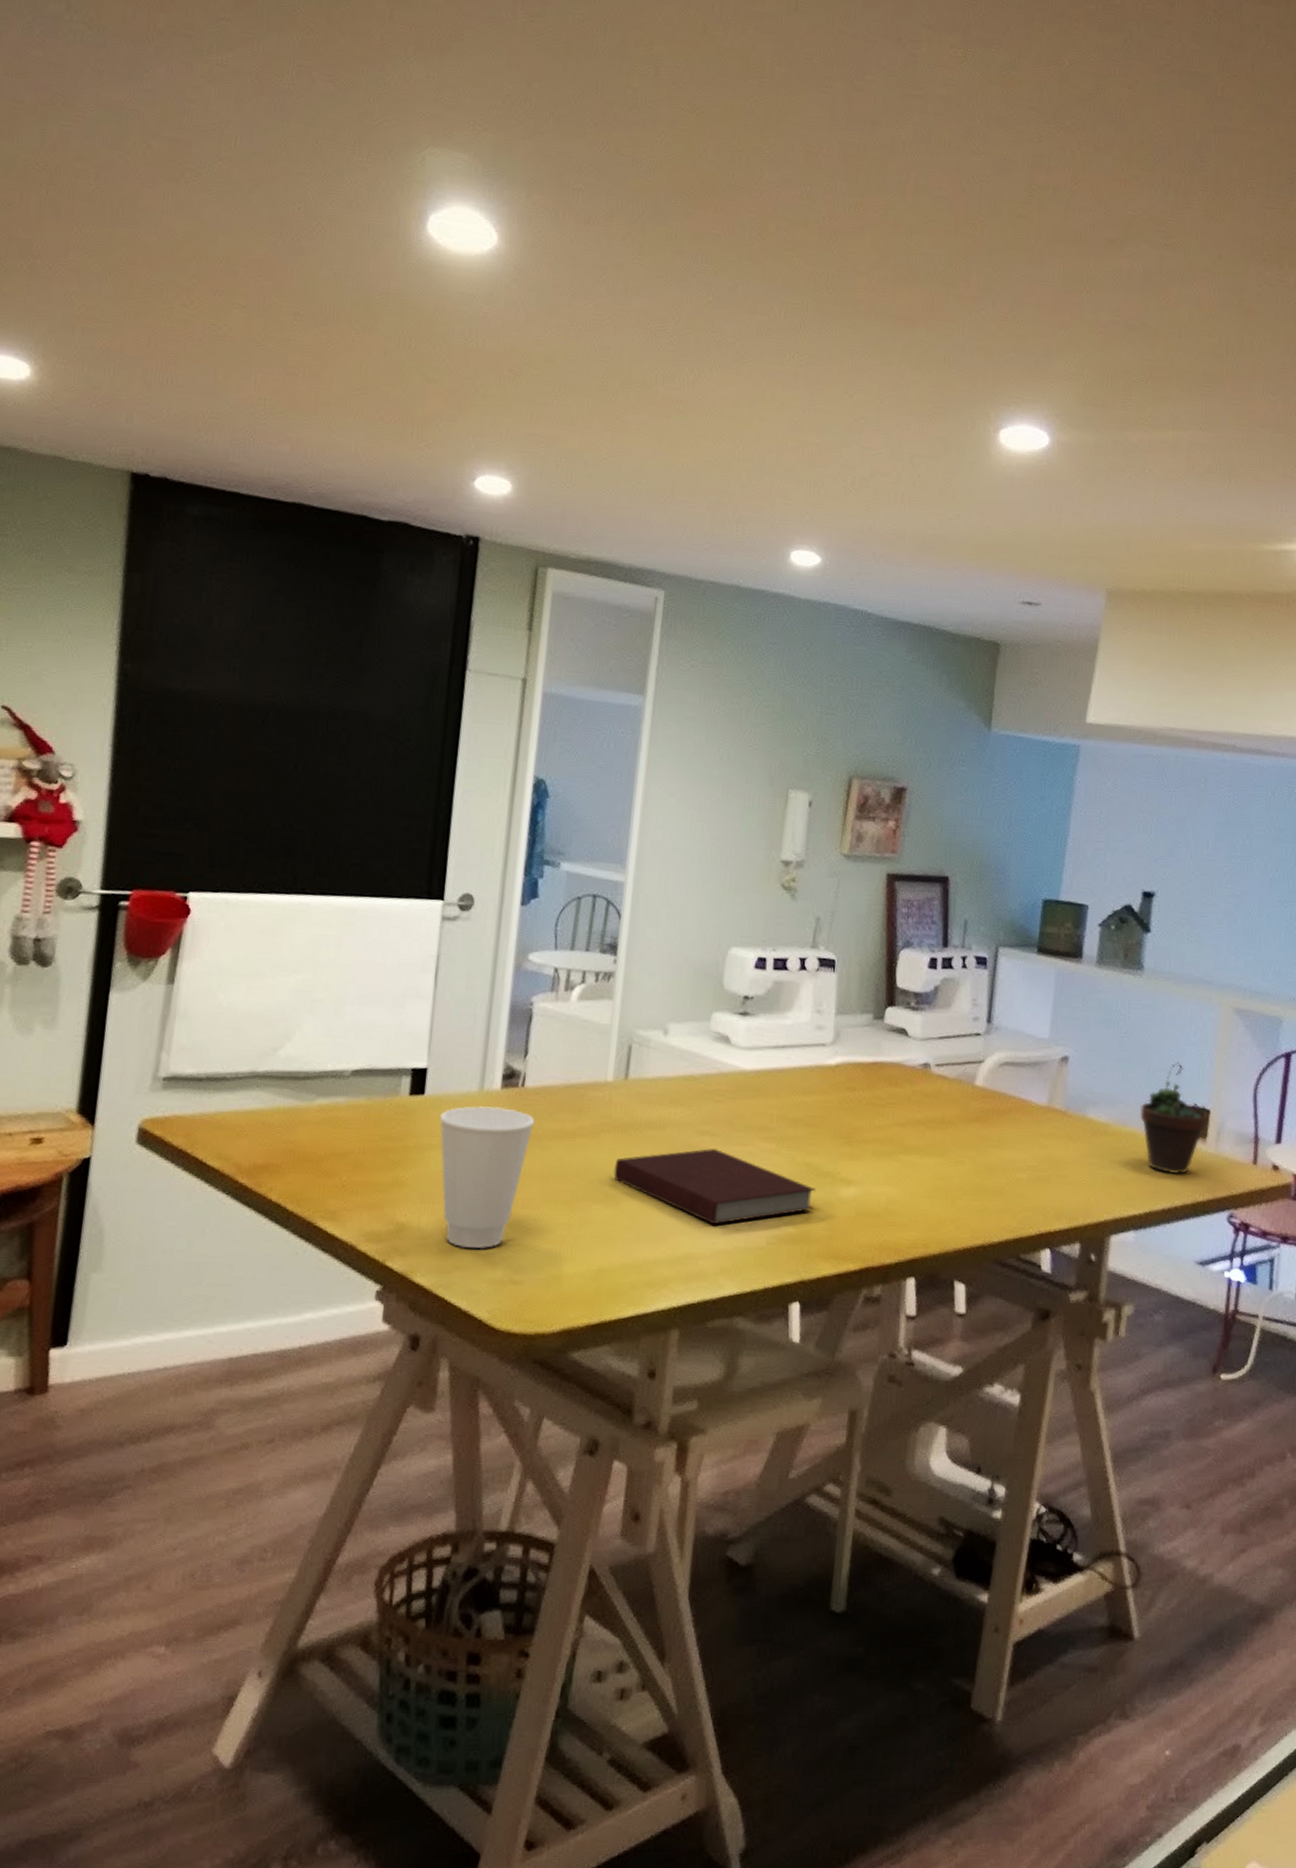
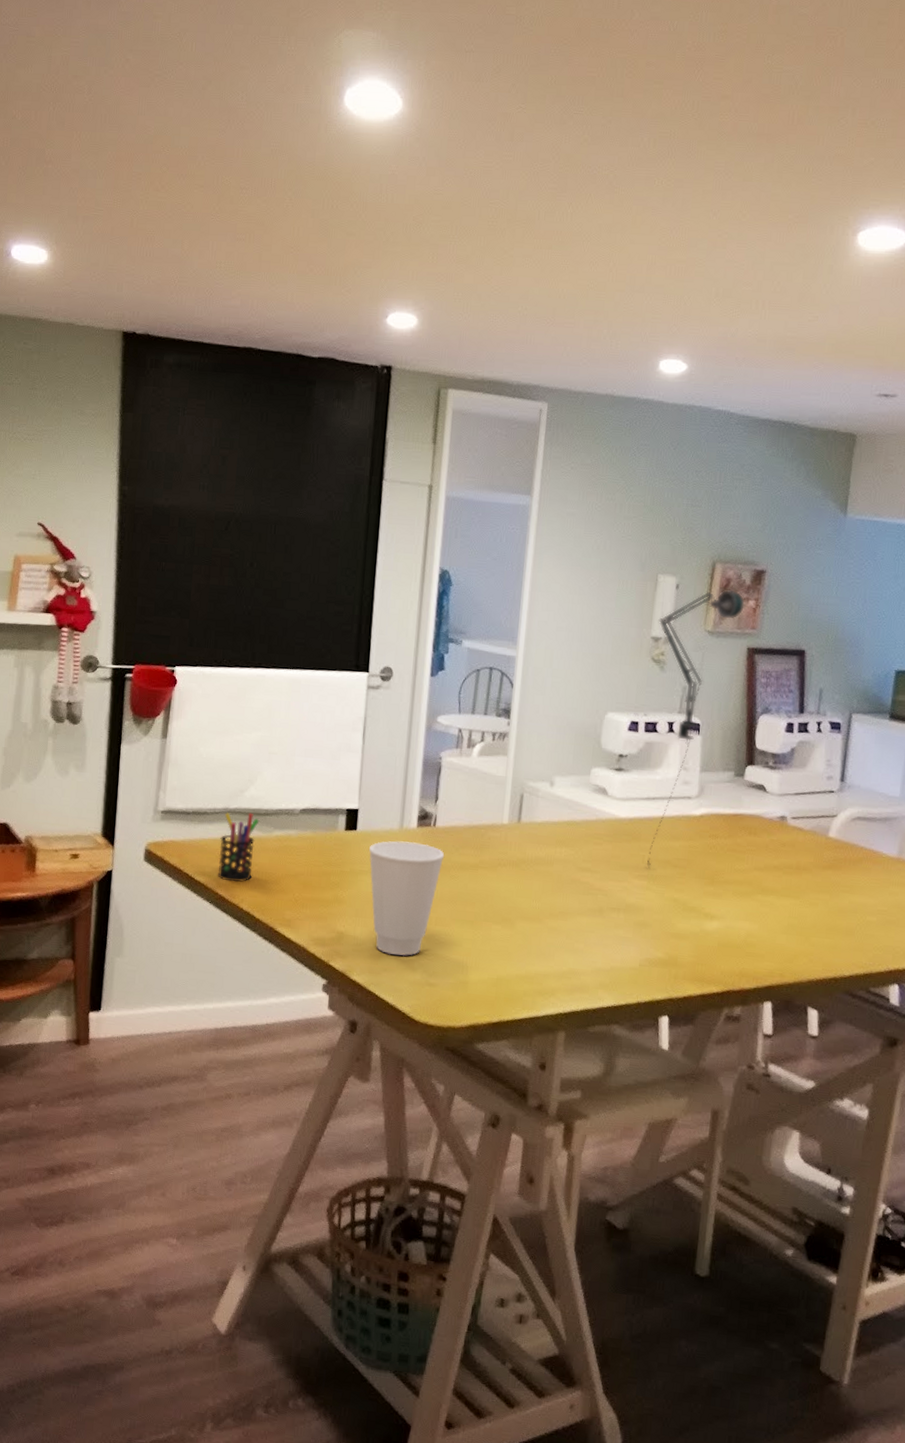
pen holder: none [238,1076,297,1165] -> present [217,812,260,882]
notebook: present [613,1149,816,1225] -> none [509,883,683,947]
desk lamp: none [775,809,884,1128] -> present [646,590,745,868]

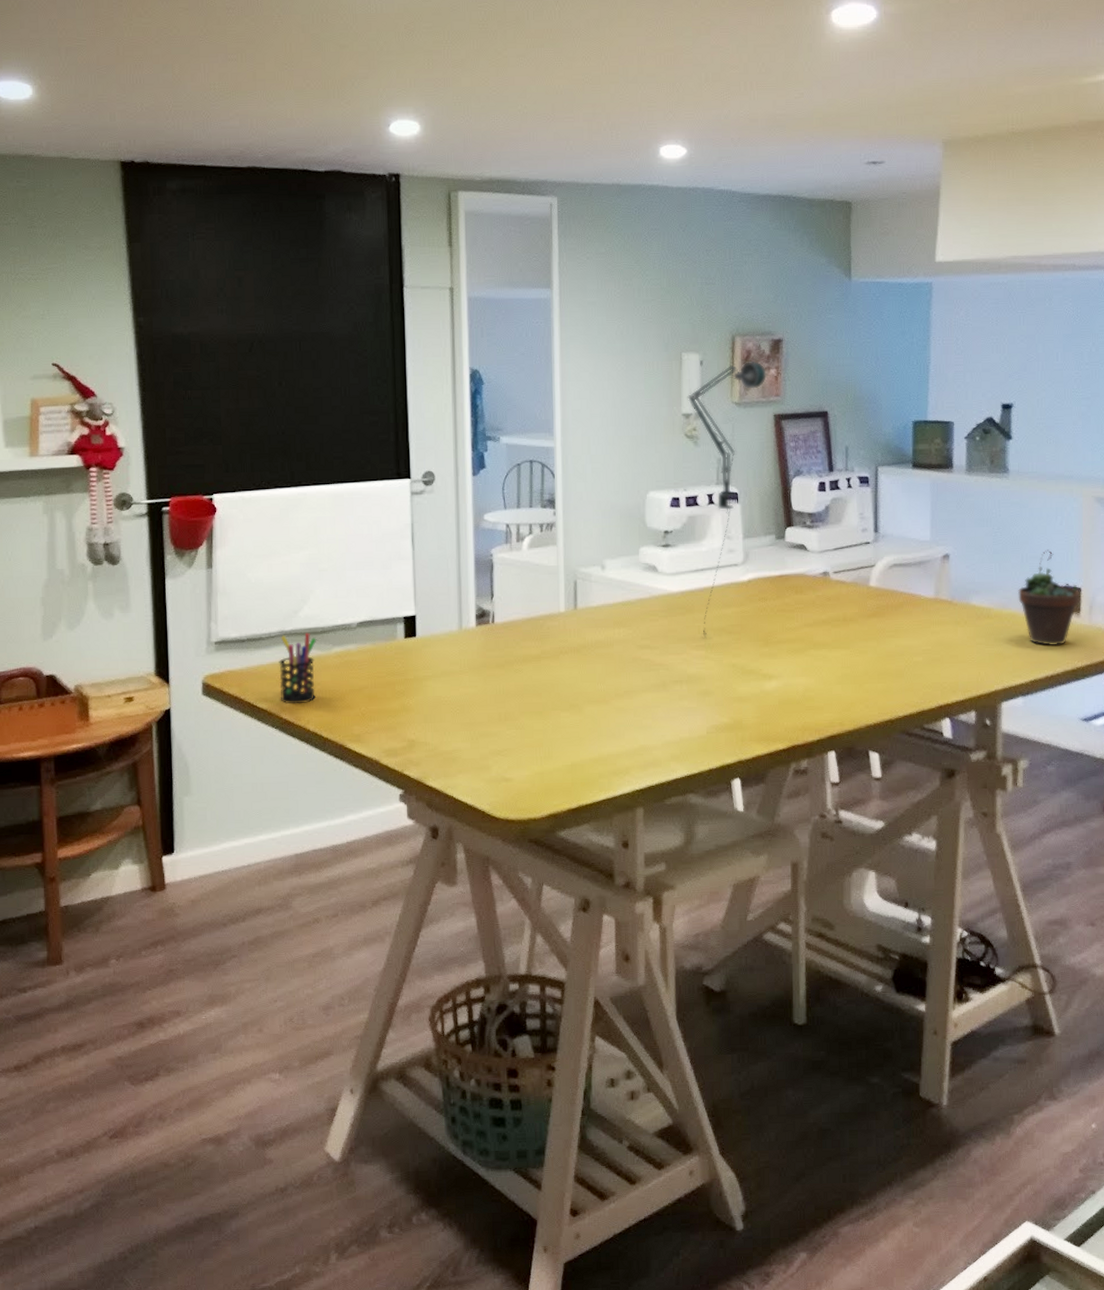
cup: present [368,841,445,957] -> none [430,641,507,756]

